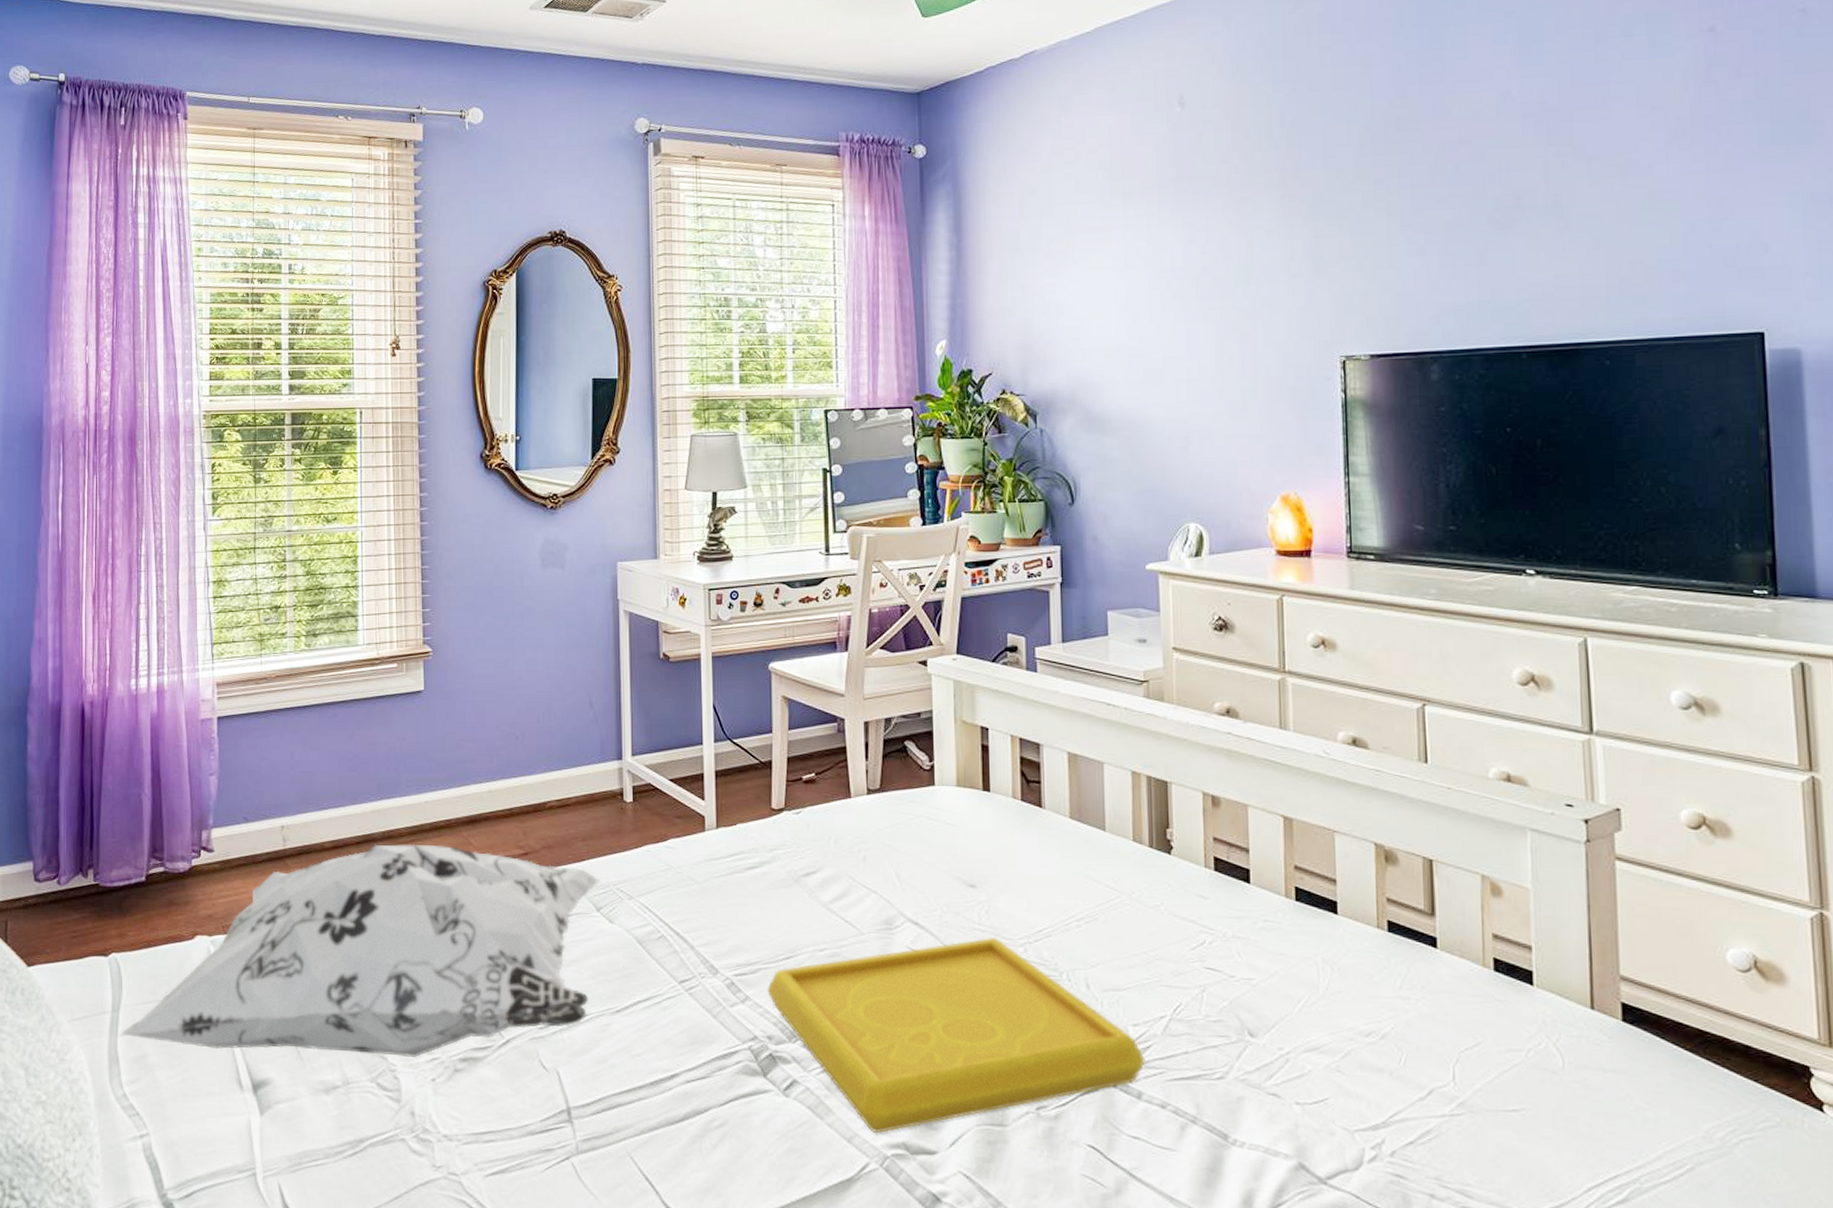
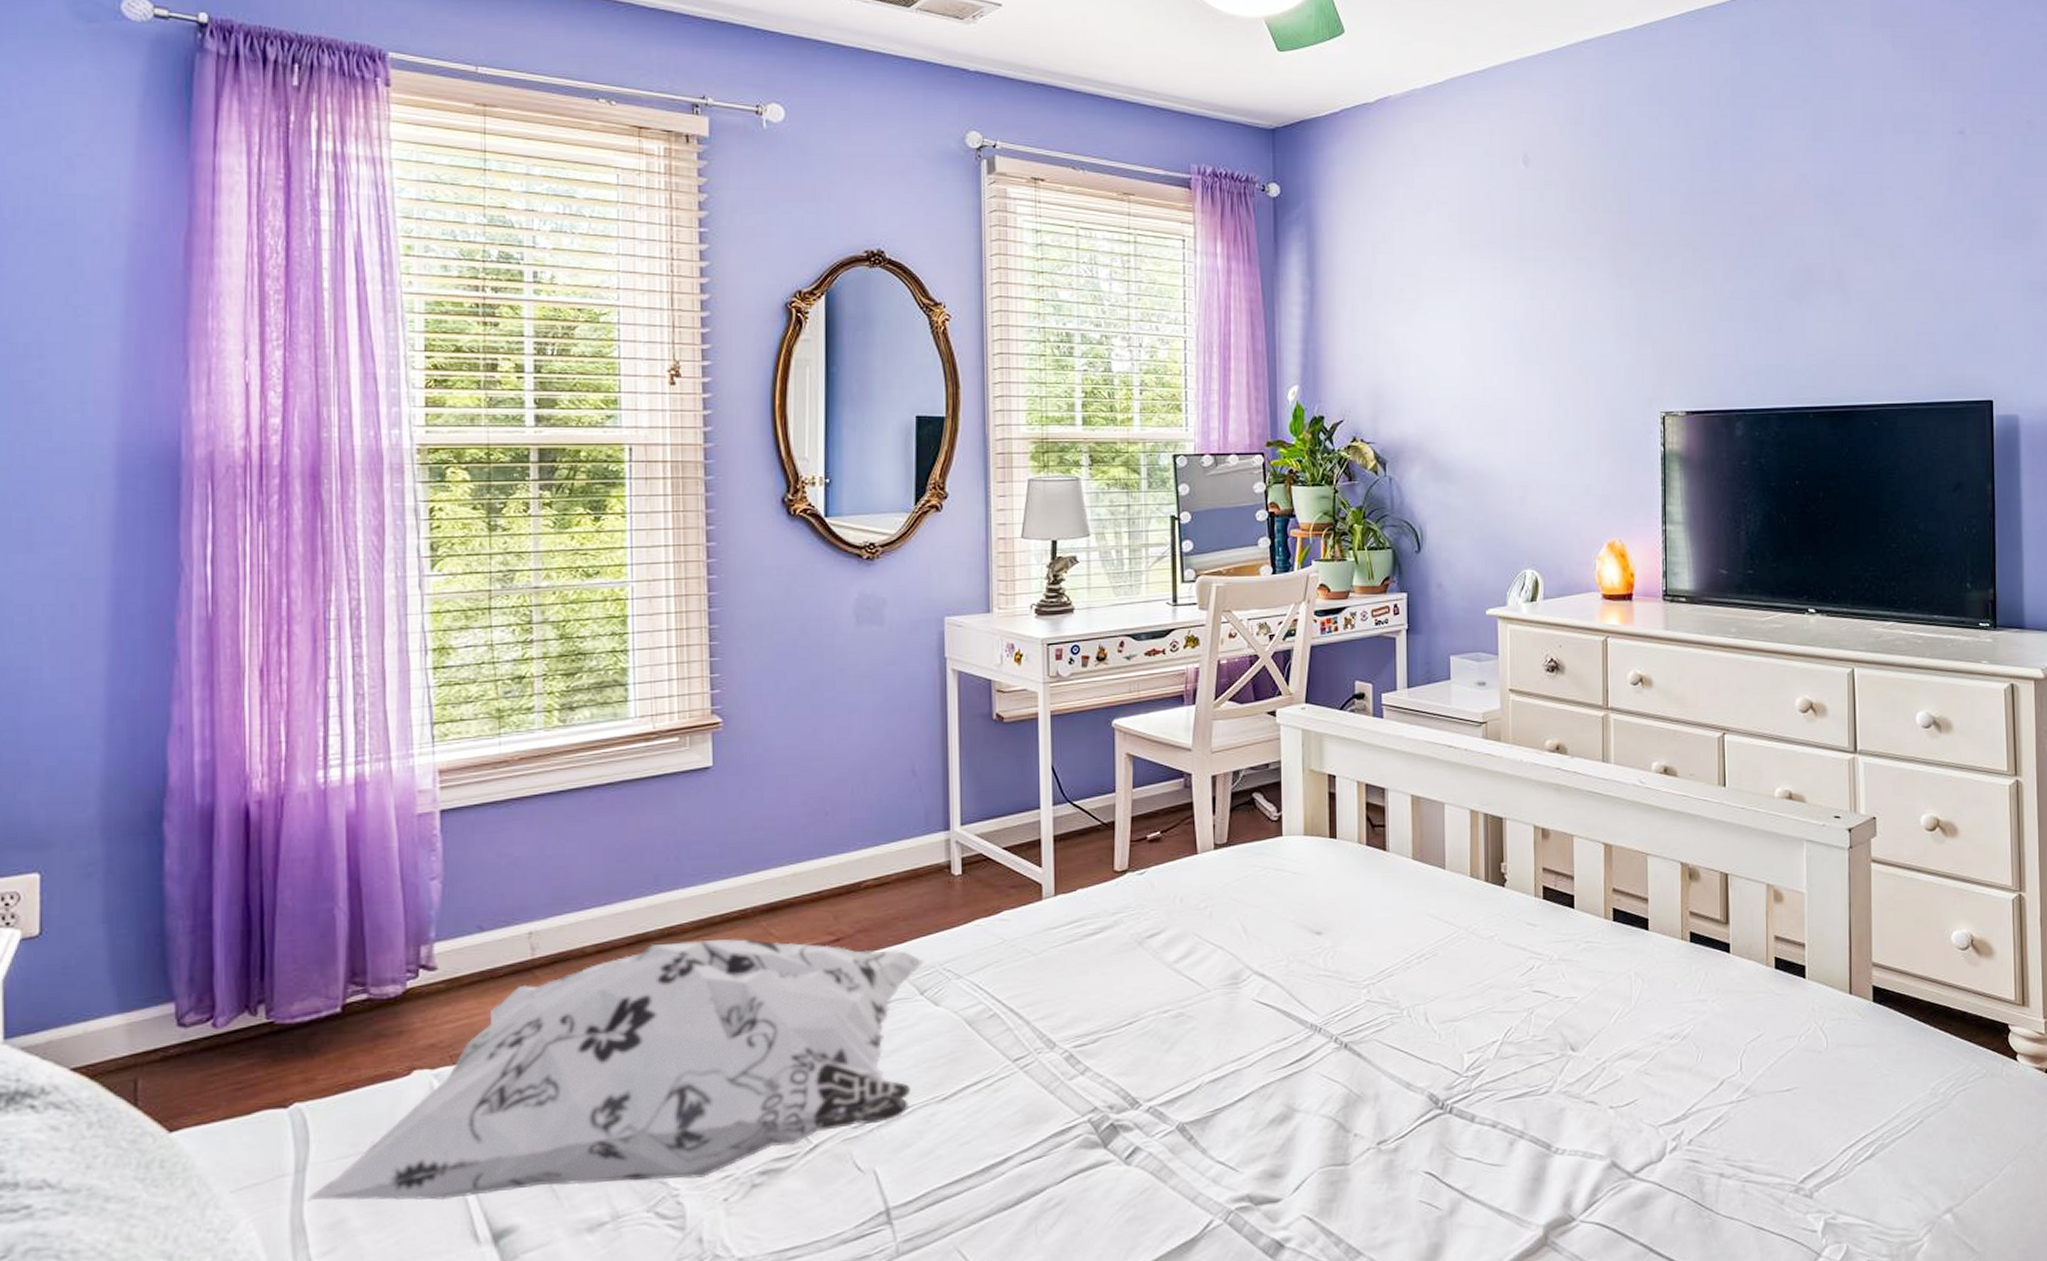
serving tray: present [767,938,1145,1133] -> none [1108,982,1479,1189]

